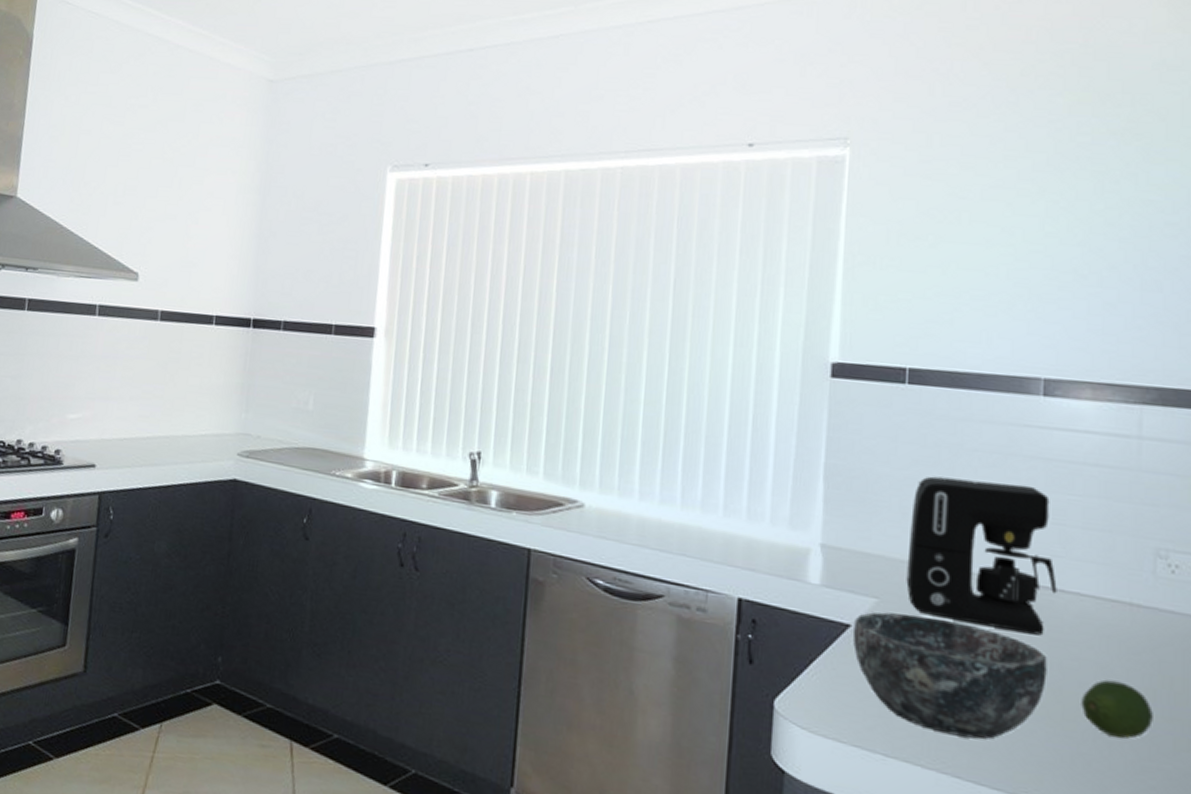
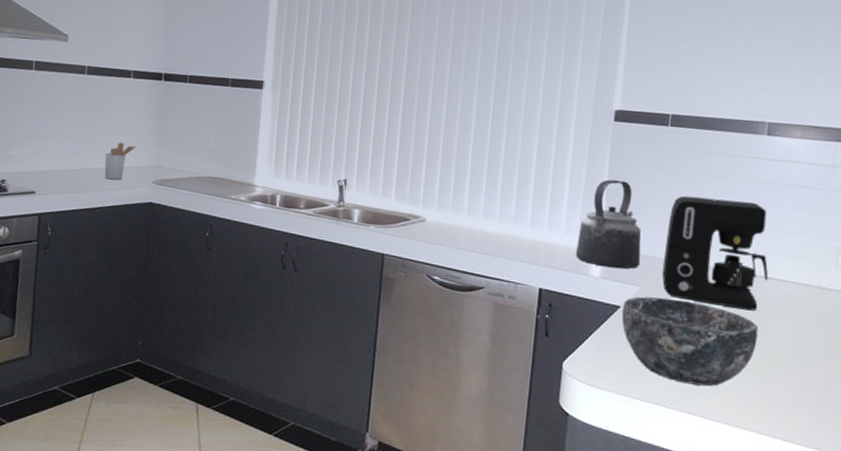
utensil holder: none [179,403,218,451] -> present [104,142,136,180]
kettle: none [786,454,876,575] -> present [576,179,642,269]
fruit: present [1081,679,1153,739] -> none [780,341,829,383]

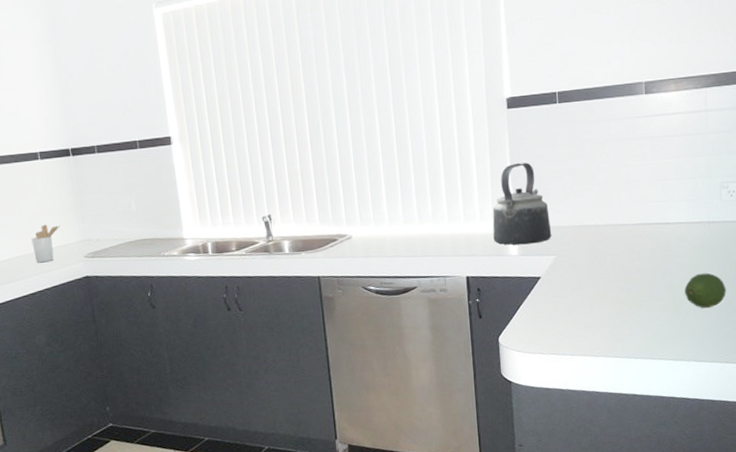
bowl: present [621,296,759,387] -> none [542,259,663,332]
coffee maker: present [662,195,769,311] -> none [570,158,665,259]
fruit: none [780,341,829,383] -> present [684,273,726,309]

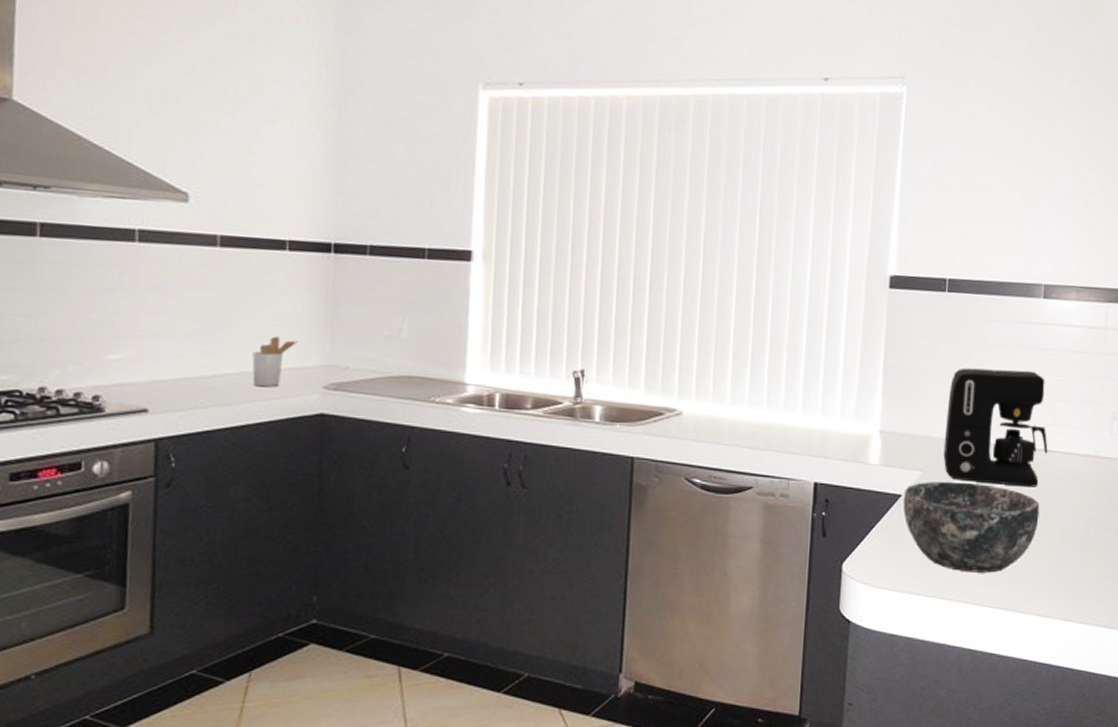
kettle: present [492,162,552,245] -> none [853,354,921,454]
bowl: none [542,259,663,332] -> present [903,481,1040,573]
coffee maker: none [570,158,665,259] -> present [943,368,1048,487]
fruit: present [684,273,726,309] -> none [1061,515,1106,558]

